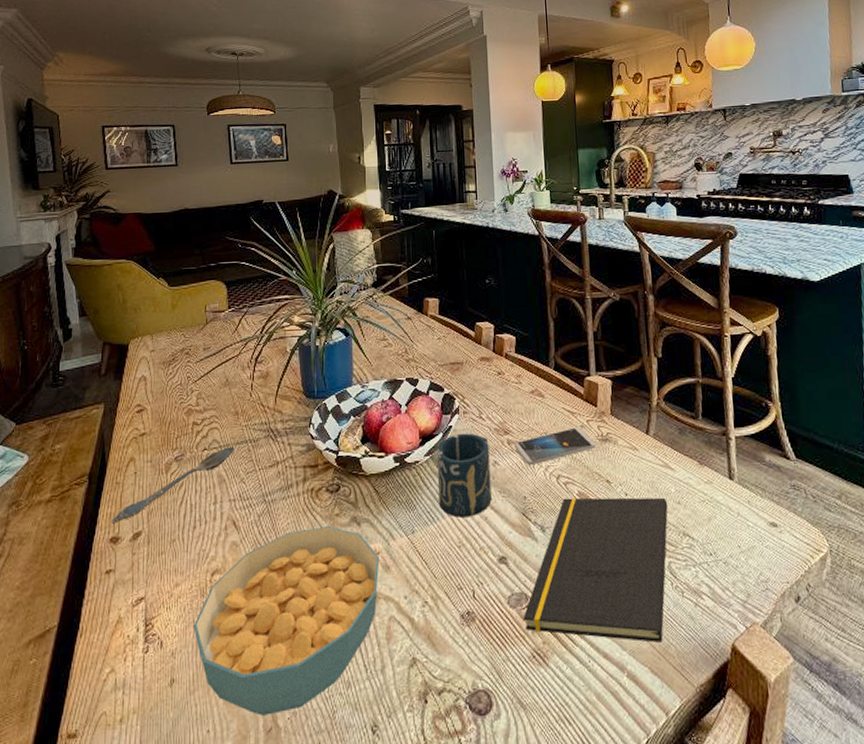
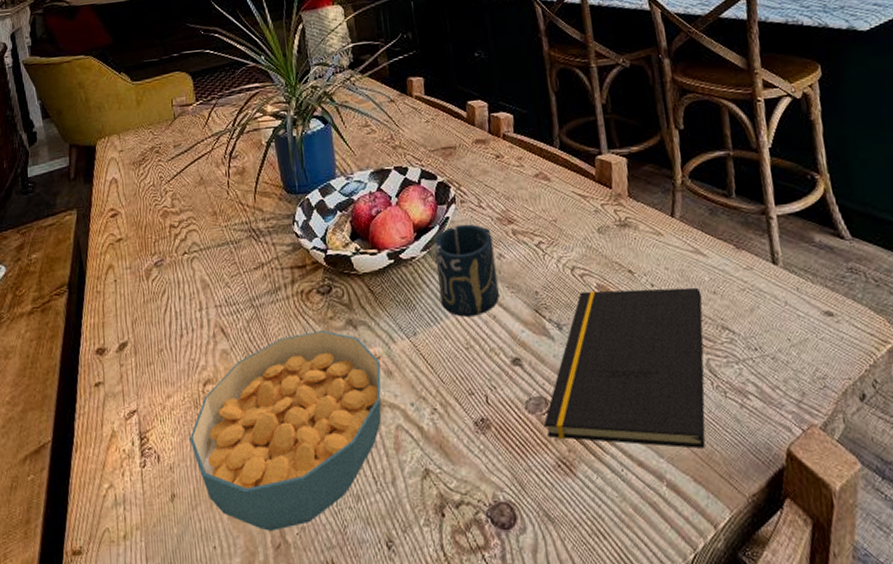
spoon: present [111,447,235,523] -> none [95,249,216,334]
smartphone: present [515,427,596,466] -> none [521,212,614,258]

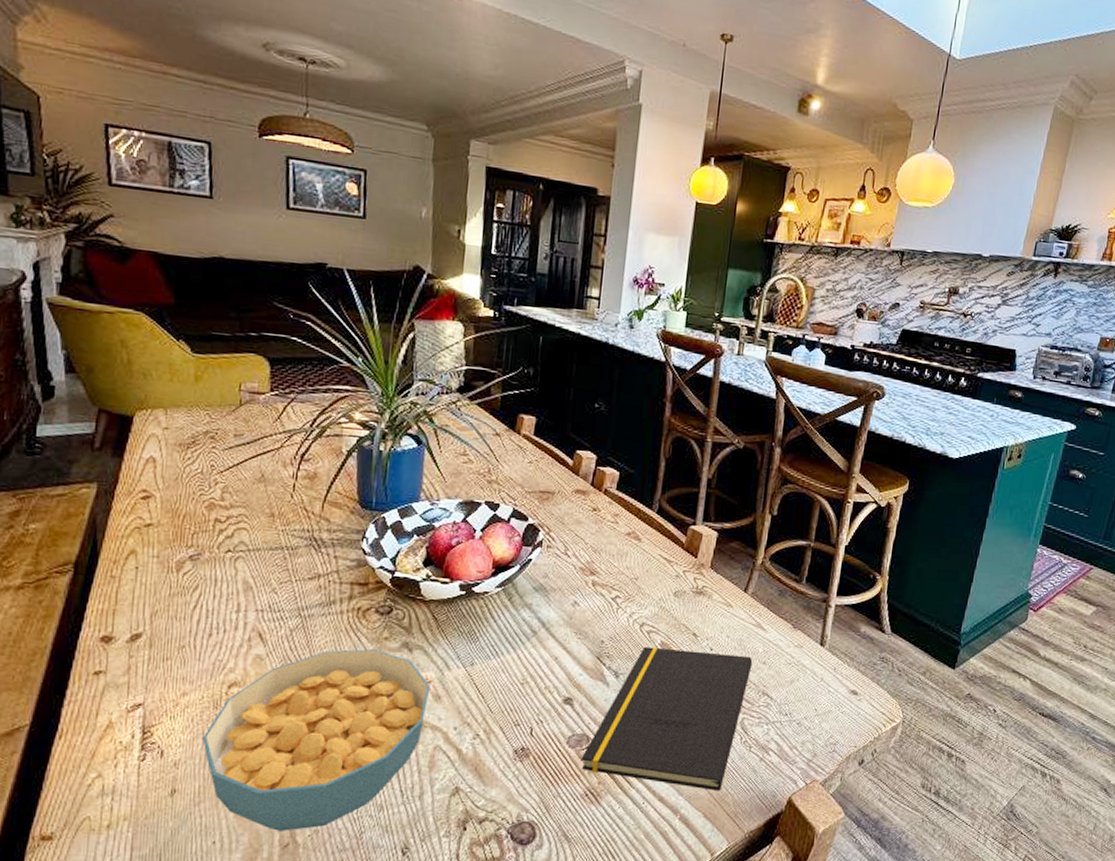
cup: present [433,224,499,317] -> none [506,568,571,655]

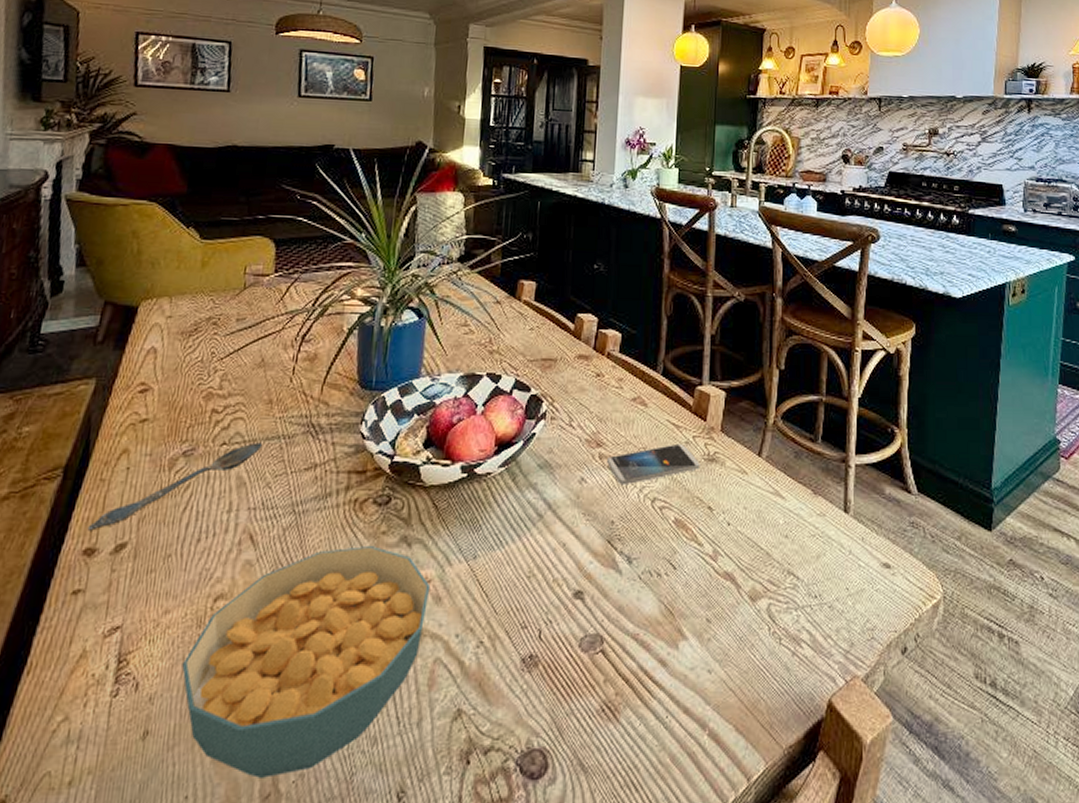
spoon: none [102,551,267,621] -> present [87,442,263,531]
notepad: present [580,646,753,791] -> none [595,525,774,696]
smartphone: none [600,576,689,611] -> present [607,443,700,486]

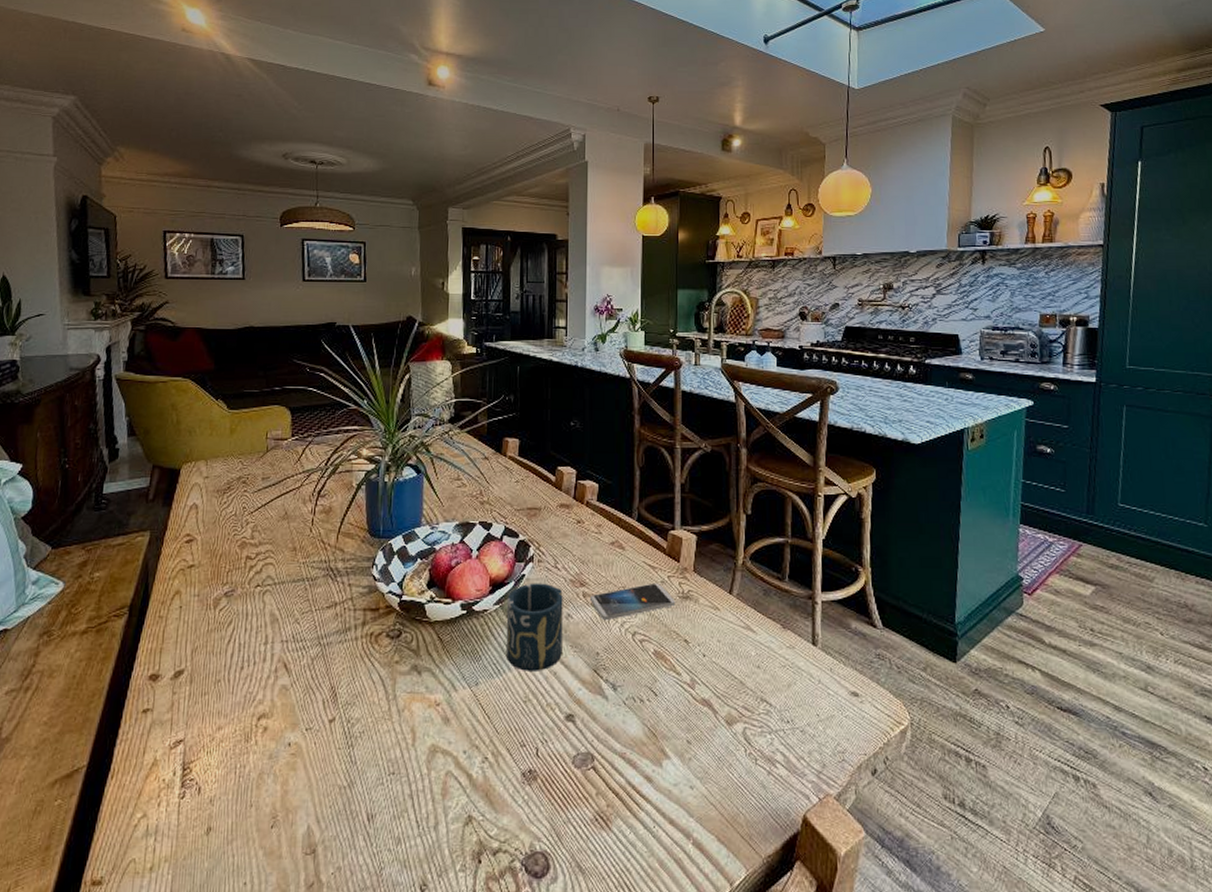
spoon: present [87,442,263,531] -> none [151,584,290,660]
cereal bowl: present [181,545,431,778] -> none [235,672,440,869]
cup: none [510,442,577,542] -> present [506,583,563,671]

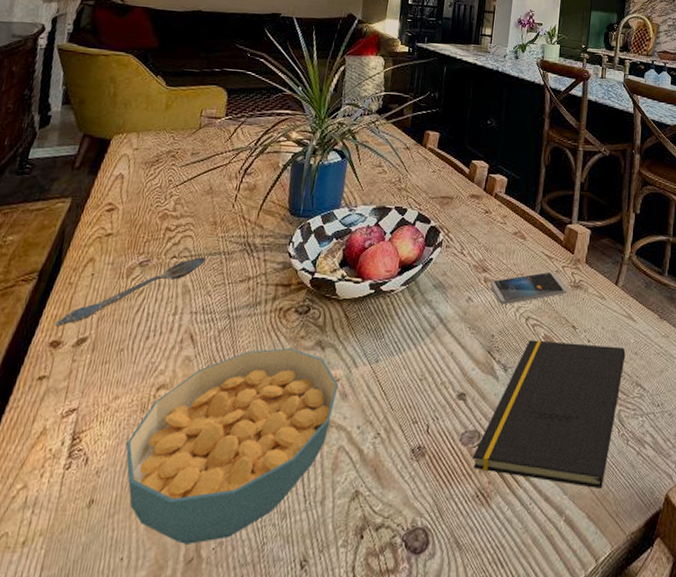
spoon: none [151,584,290,660] -> present [55,257,207,326]
cereal bowl: none [235,672,440,869] -> present [125,347,339,544]
cup: present [506,583,563,671] -> none [408,266,466,351]
notepad: none [587,656,747,810] -> present [472,340,626,489]

